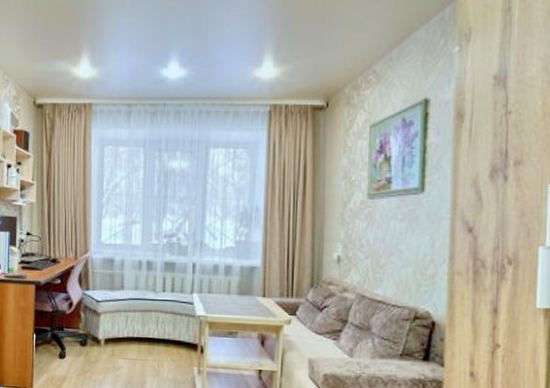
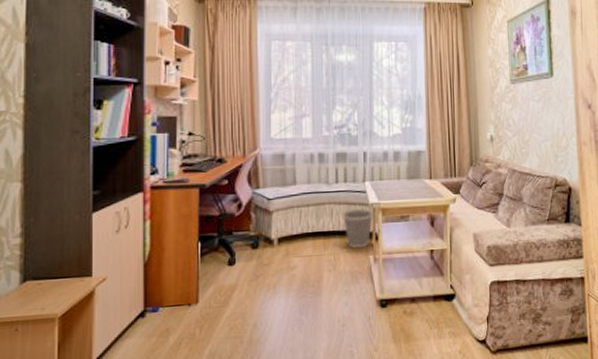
wastebasket: none [167,319,199,359] -> present [342,209,373,249]

